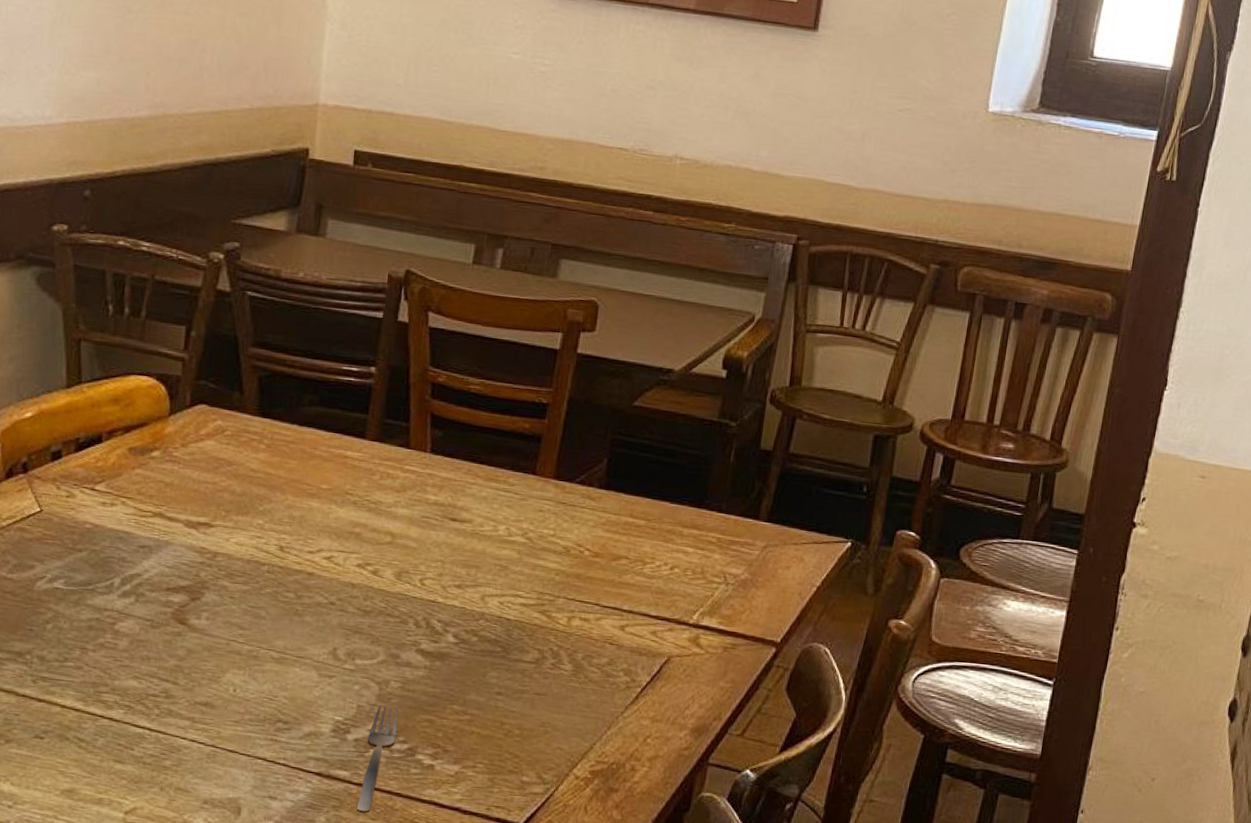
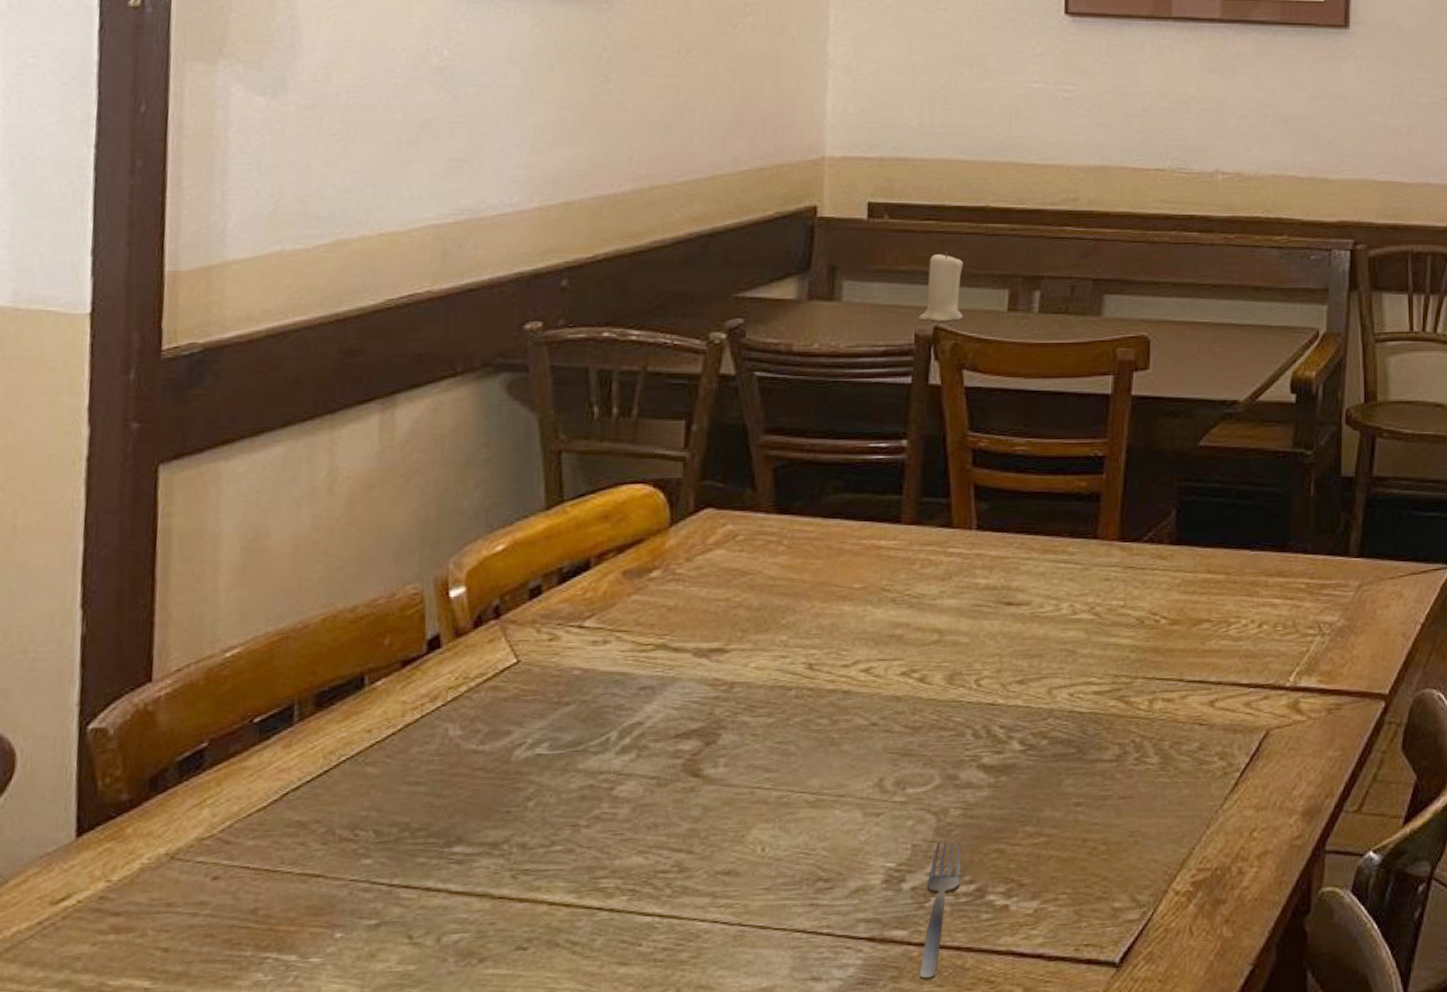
candle: none [393,203,436,268] -> present [918,252,963,322]

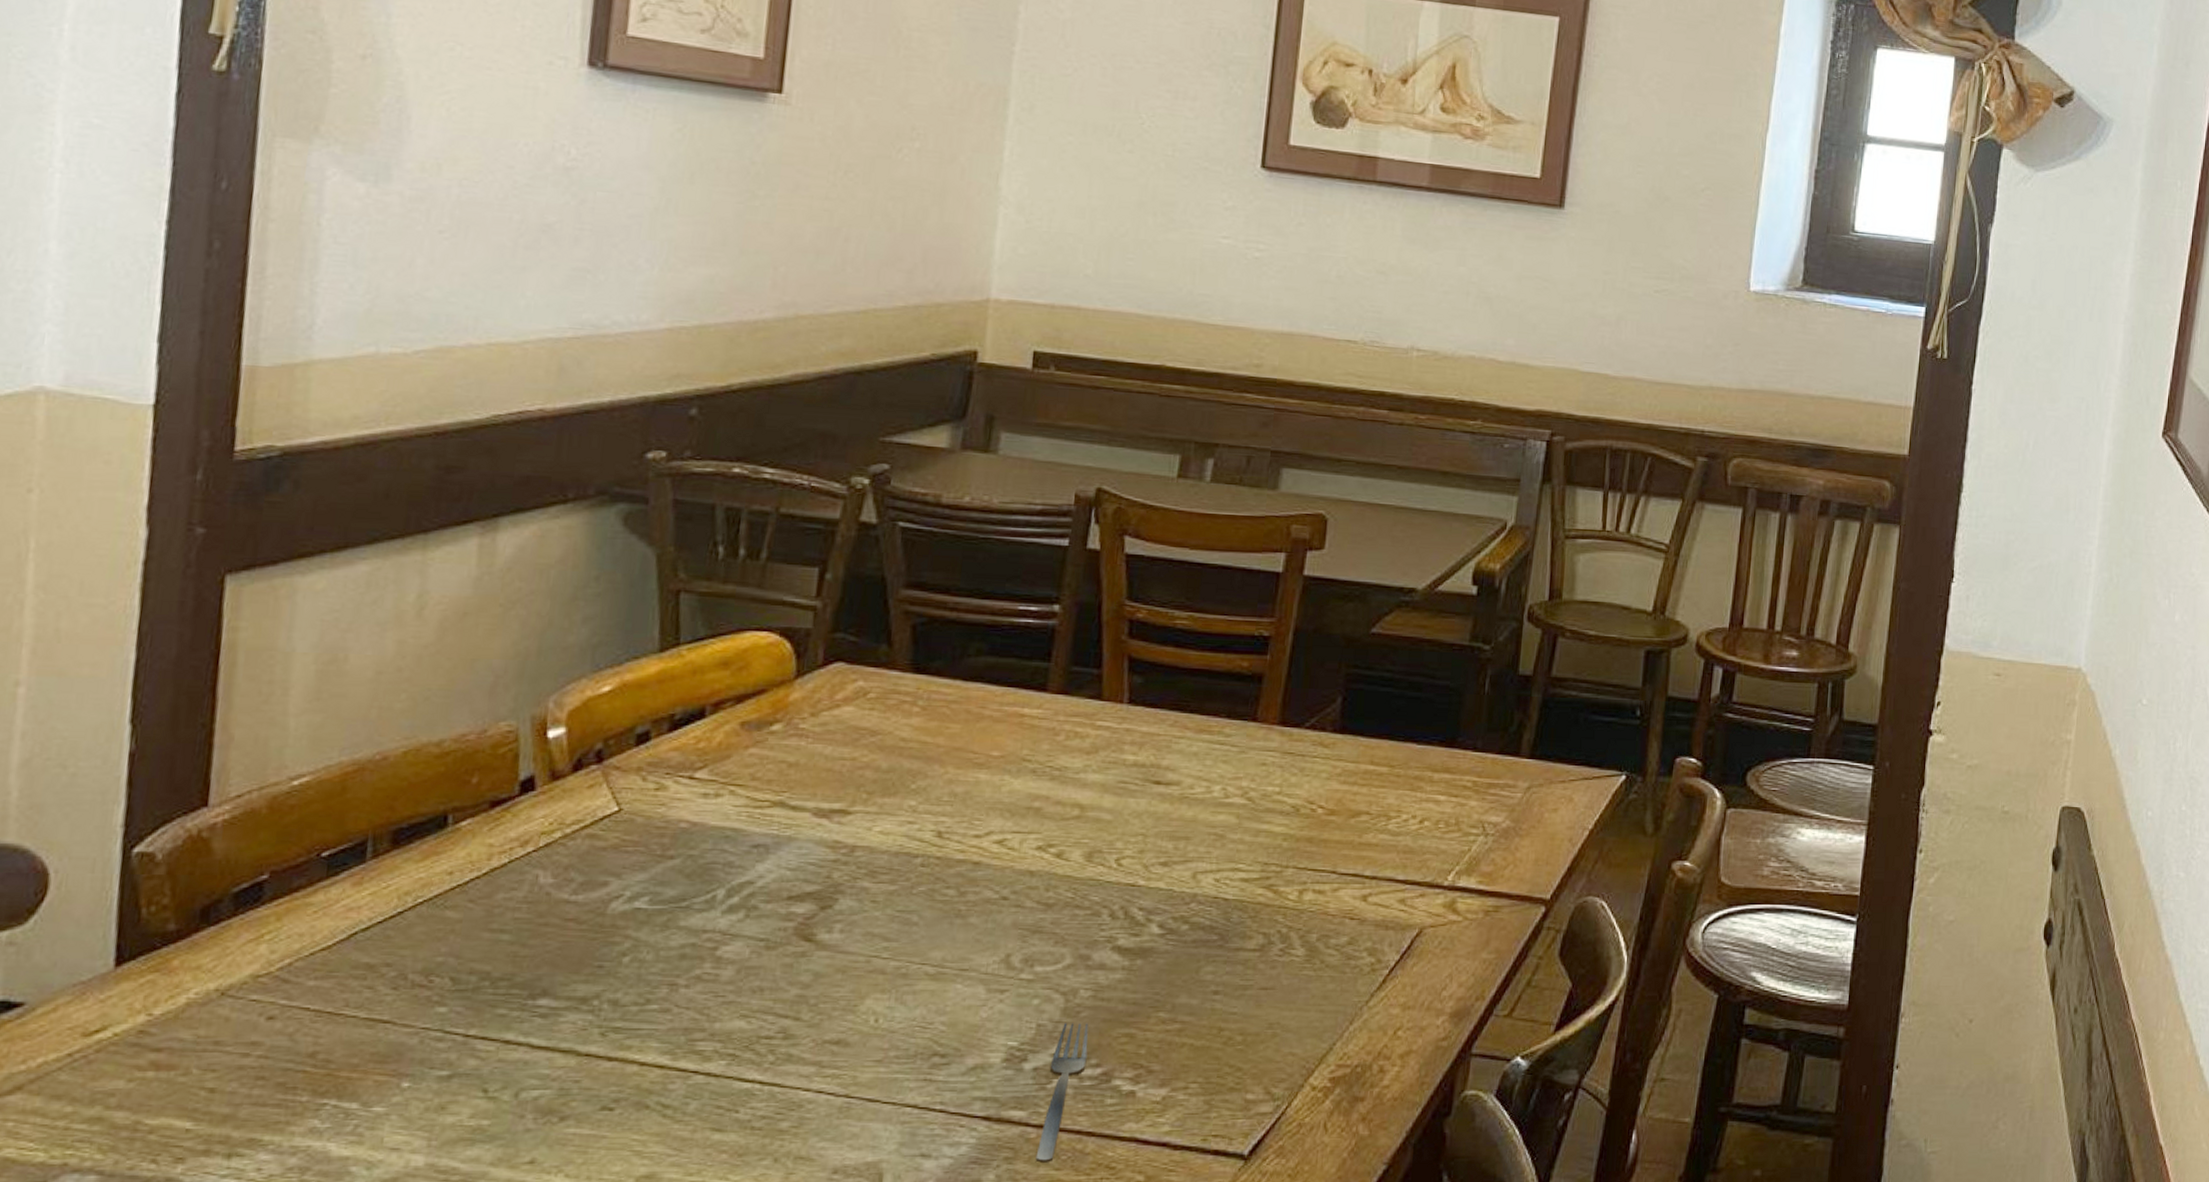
candle: present [918,252,963,322] -> none [1080,410,1133,485]

